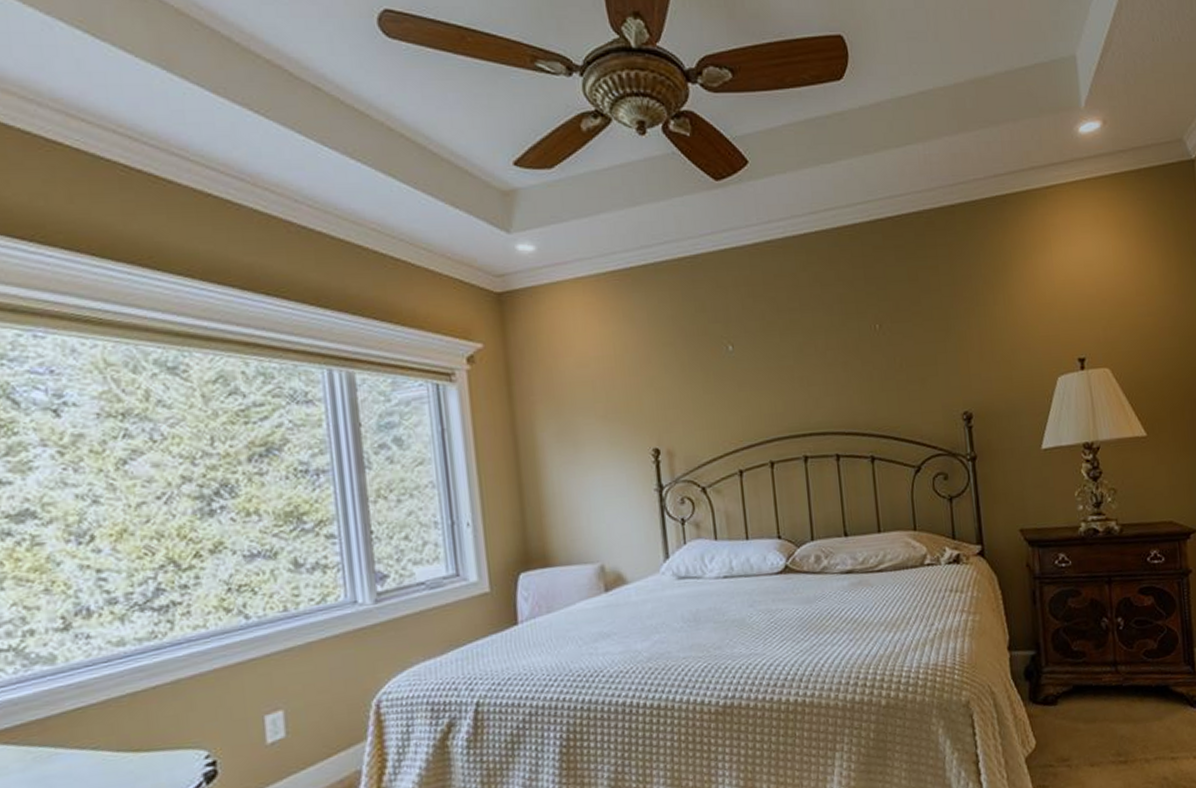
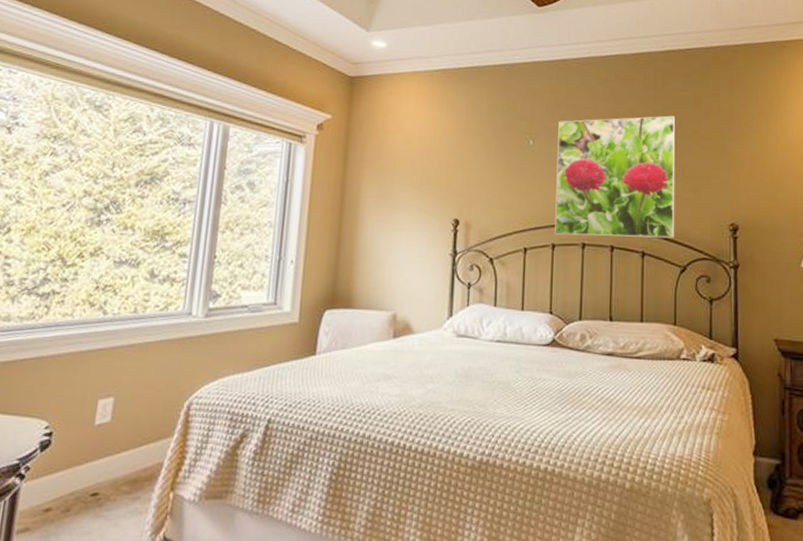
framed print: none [759,297,905,451] -> present [554,115,675,238]

